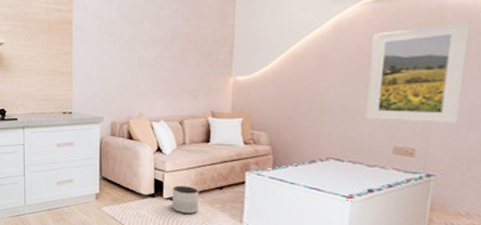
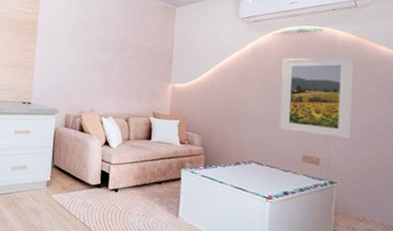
planter: present [171,185,199,215] -> none [115,178,141,207]

